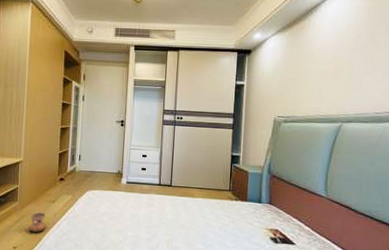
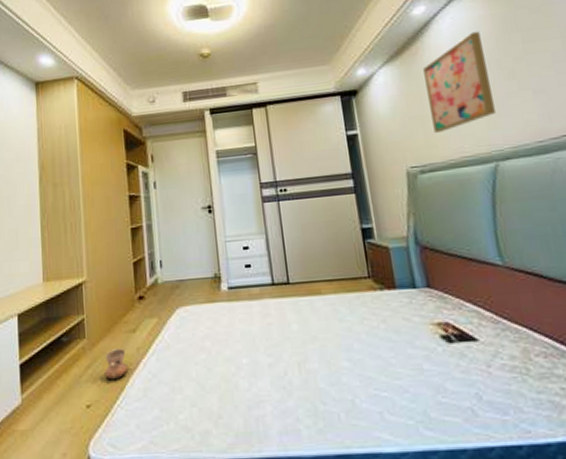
wall art: none [302,18,356,94] -> present [423,31,496,133]

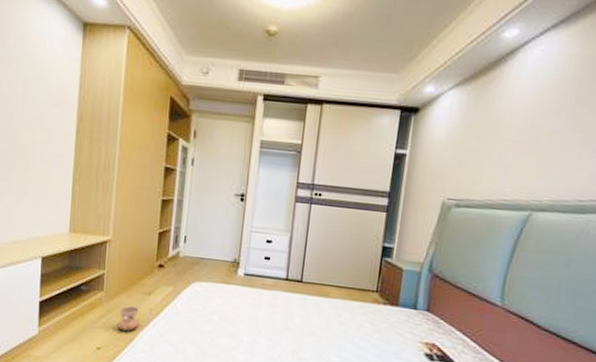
wall art: present [423,31,496,133] -> none [482,71,565,171]

